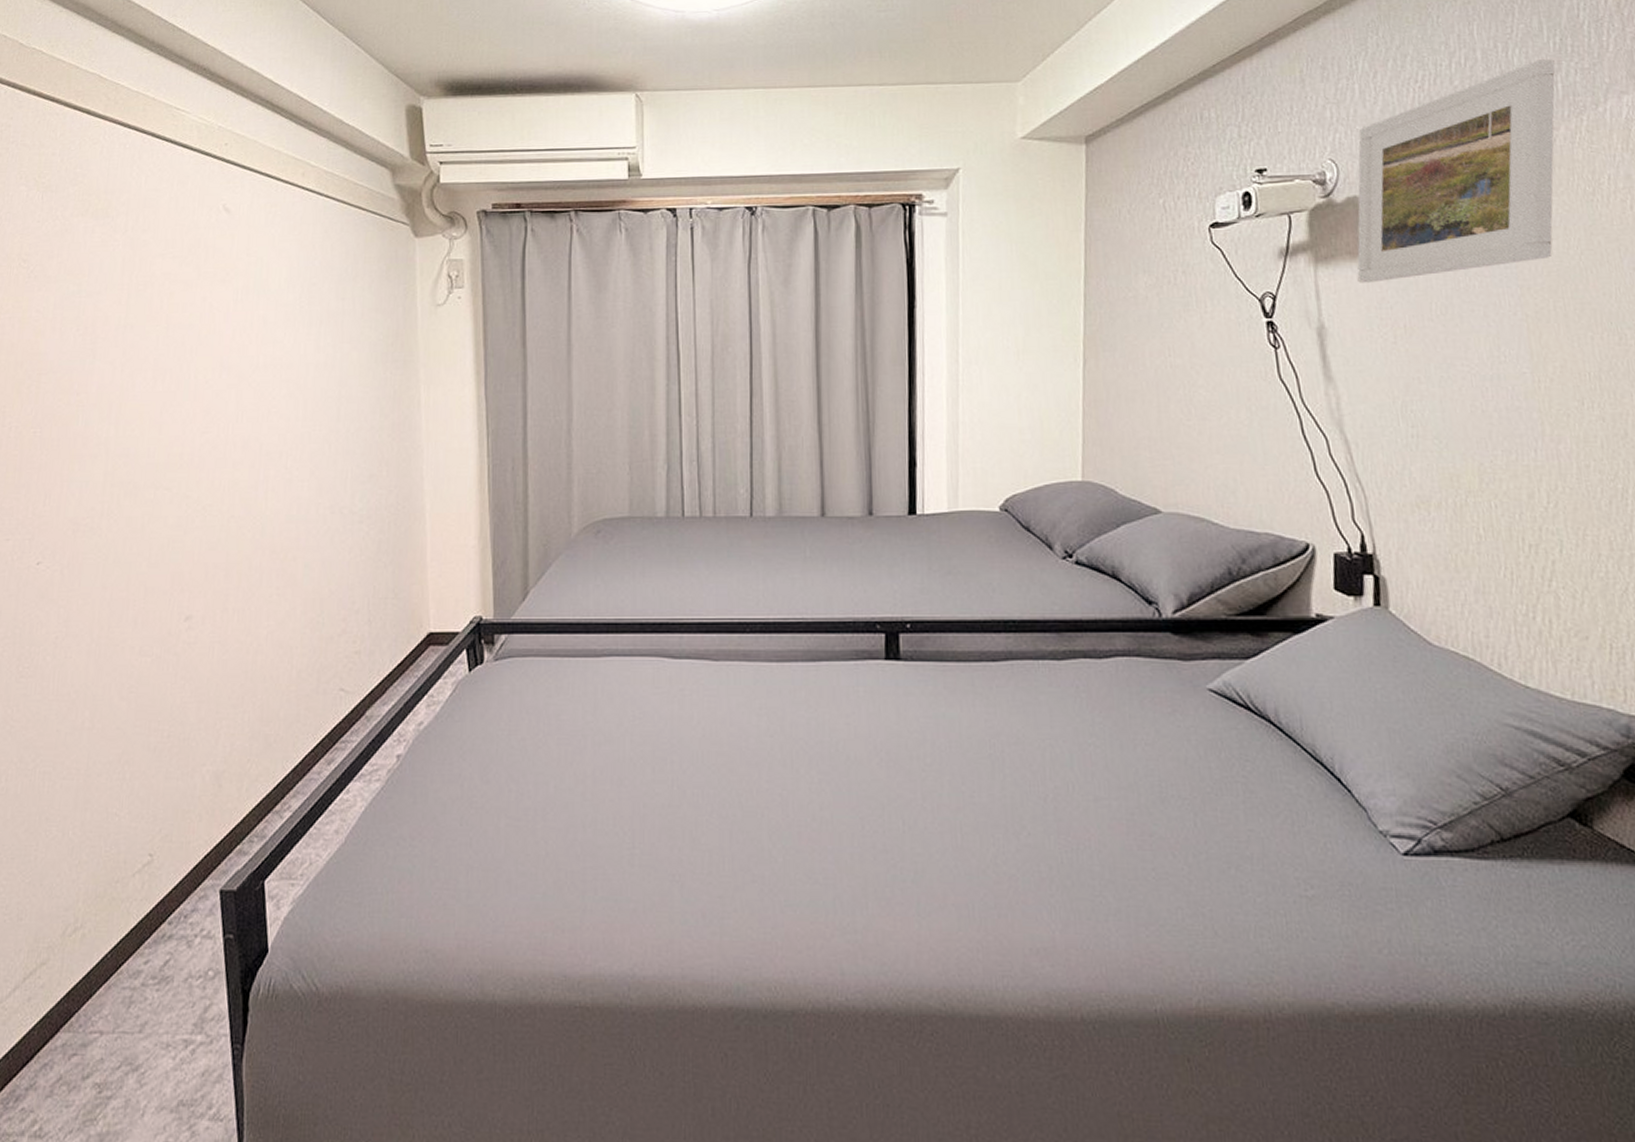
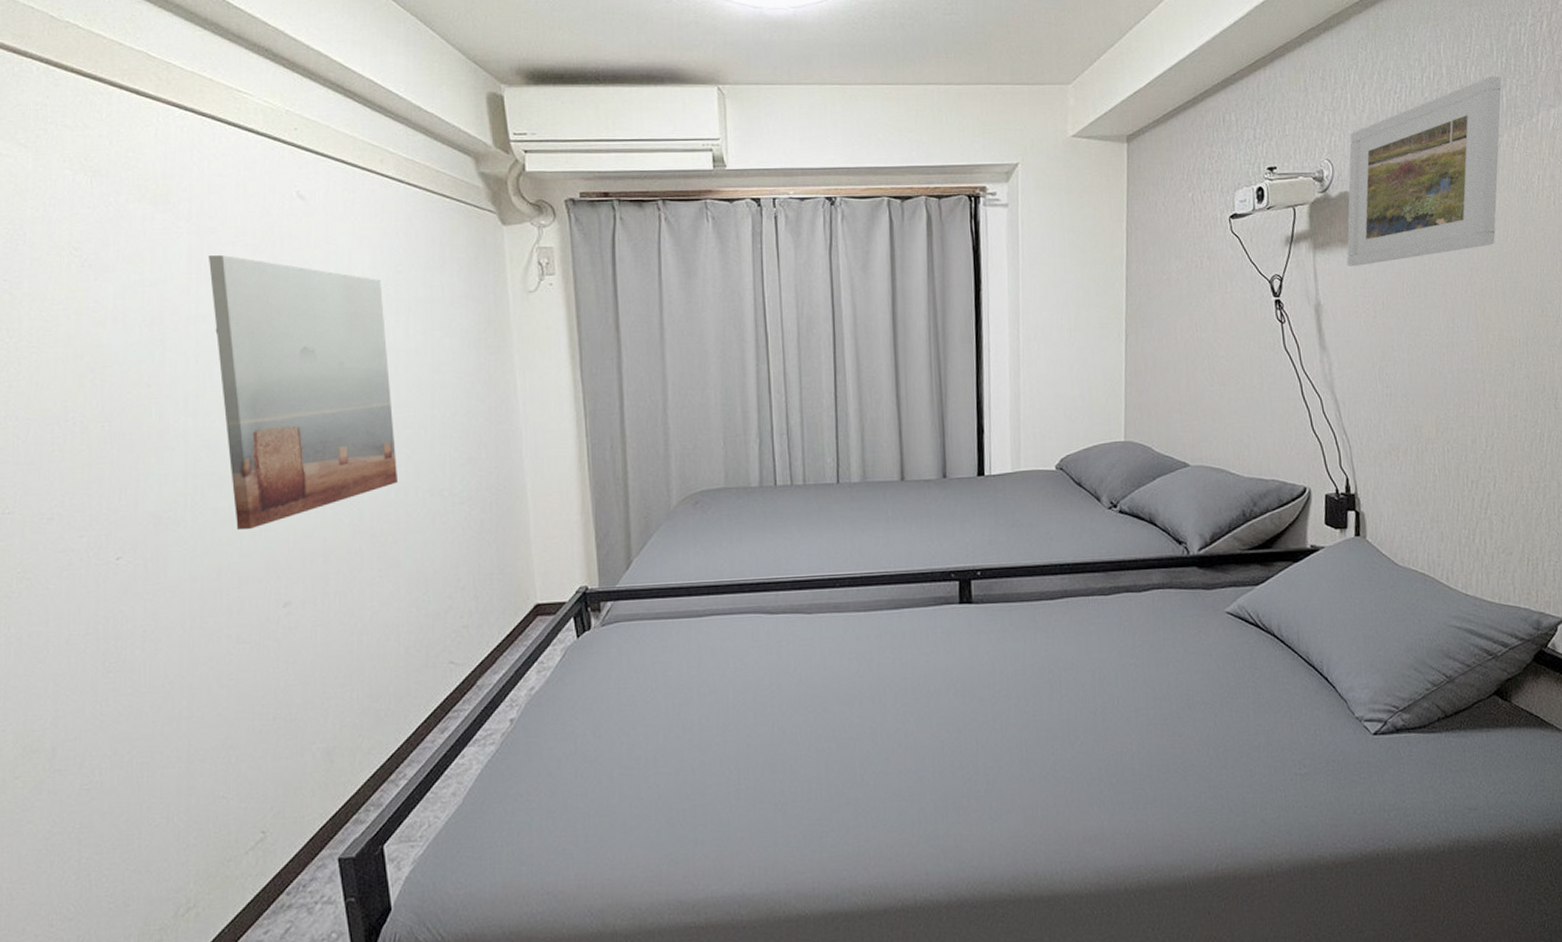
wall art: none [139,267,301,541] -> present [208,255,397,531]

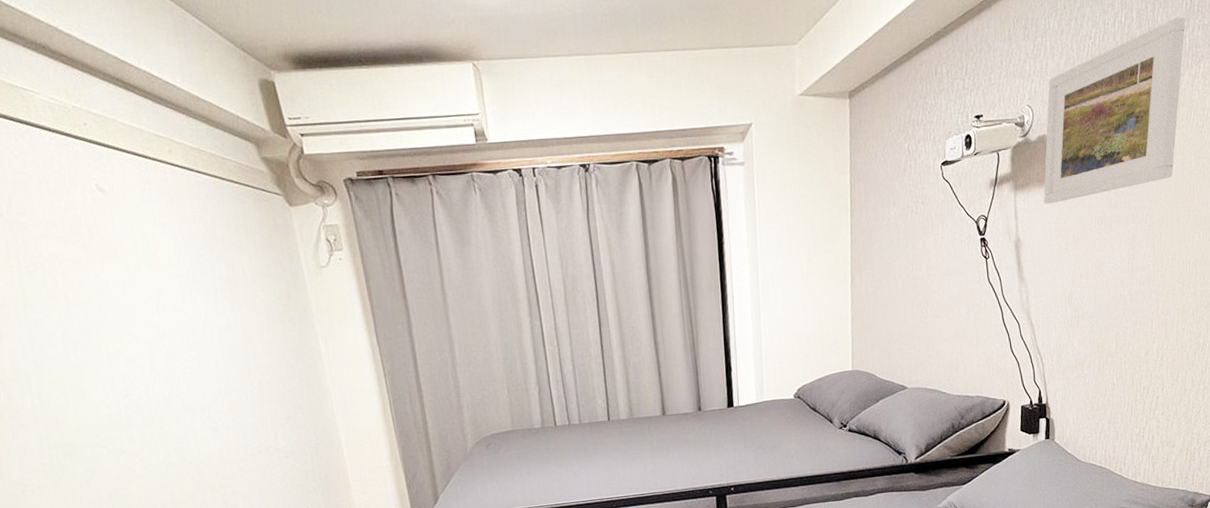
wall art: present [208,255,397,531] -> none [24,248,228,492]

